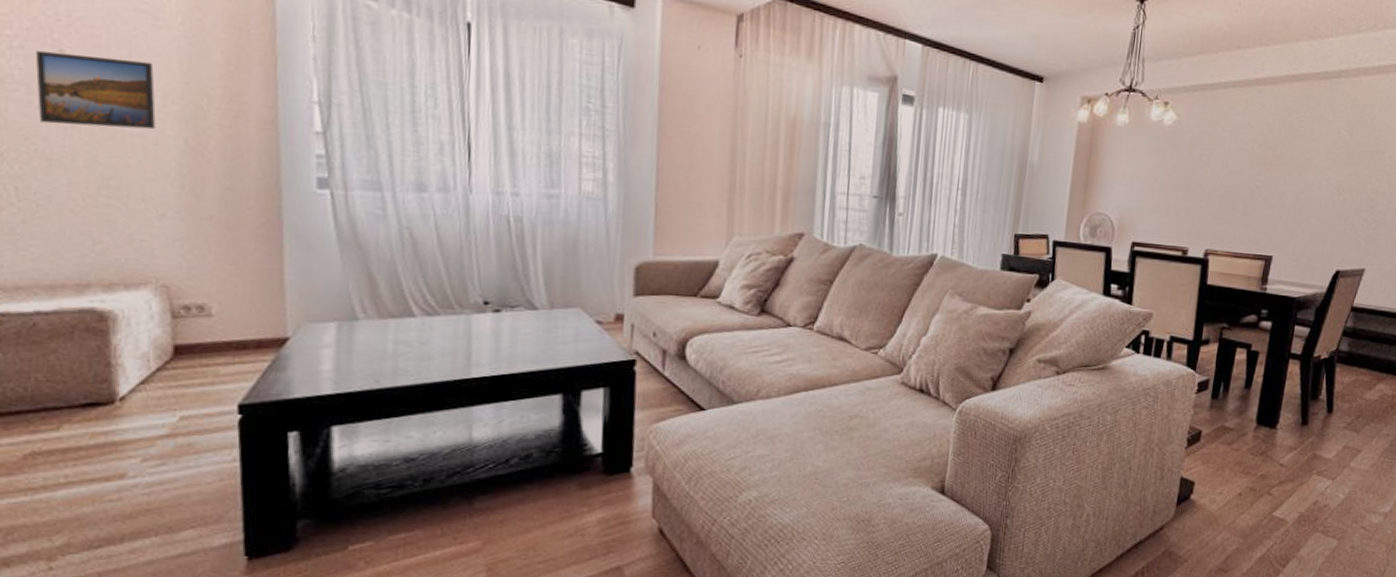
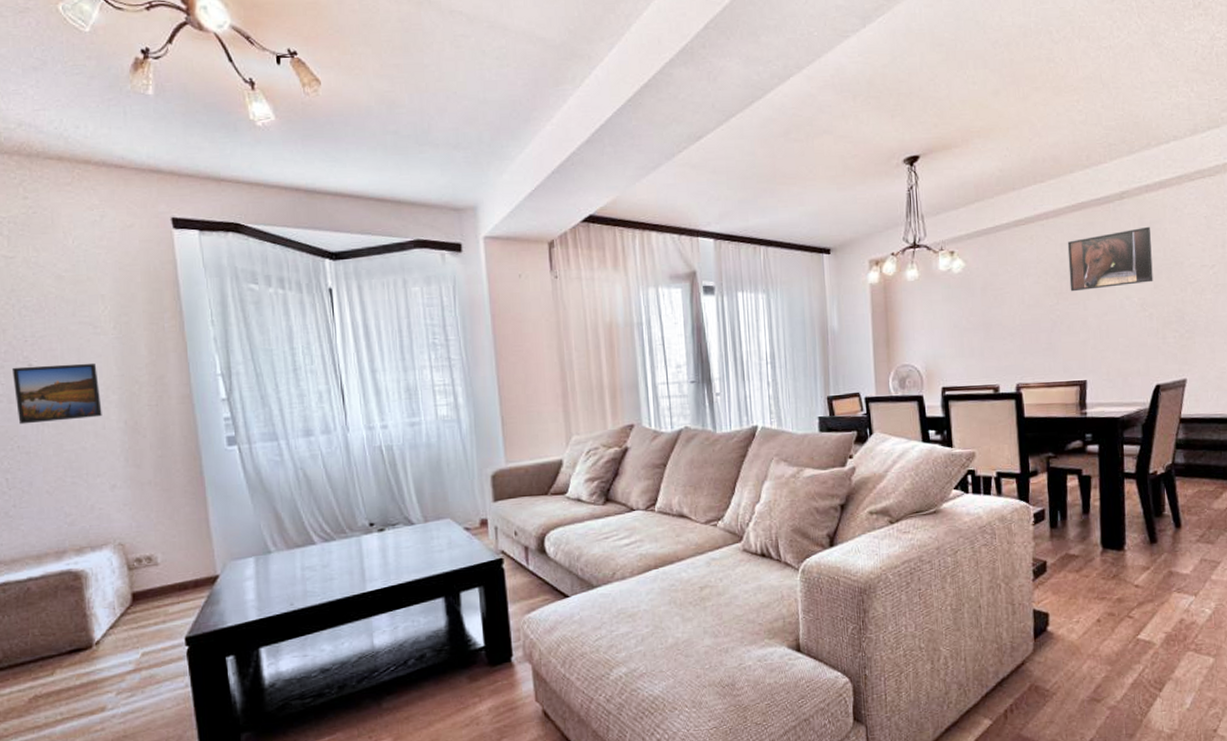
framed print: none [1274,110,1361,167] -> present [1067,226,1153,292]

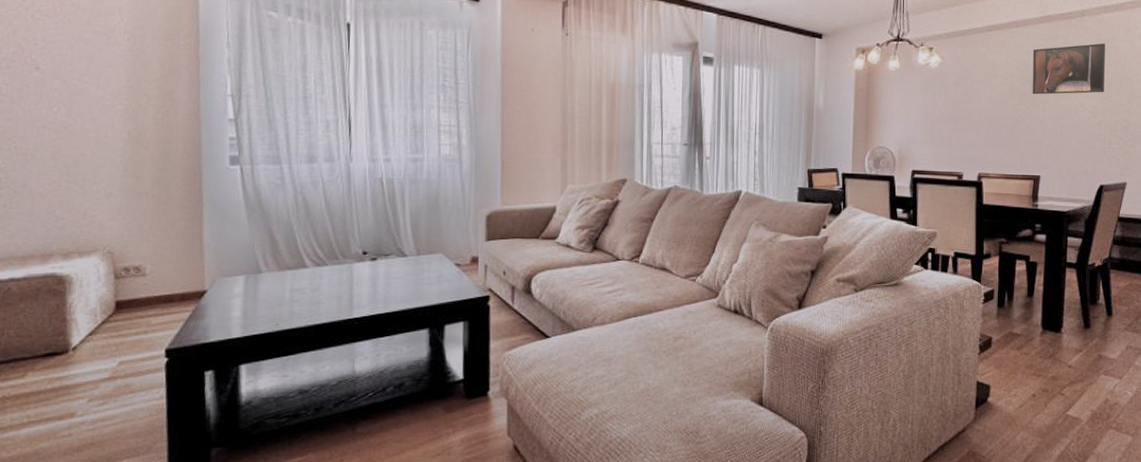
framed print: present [11,362,102,425] -> none [18,68,107,126]

